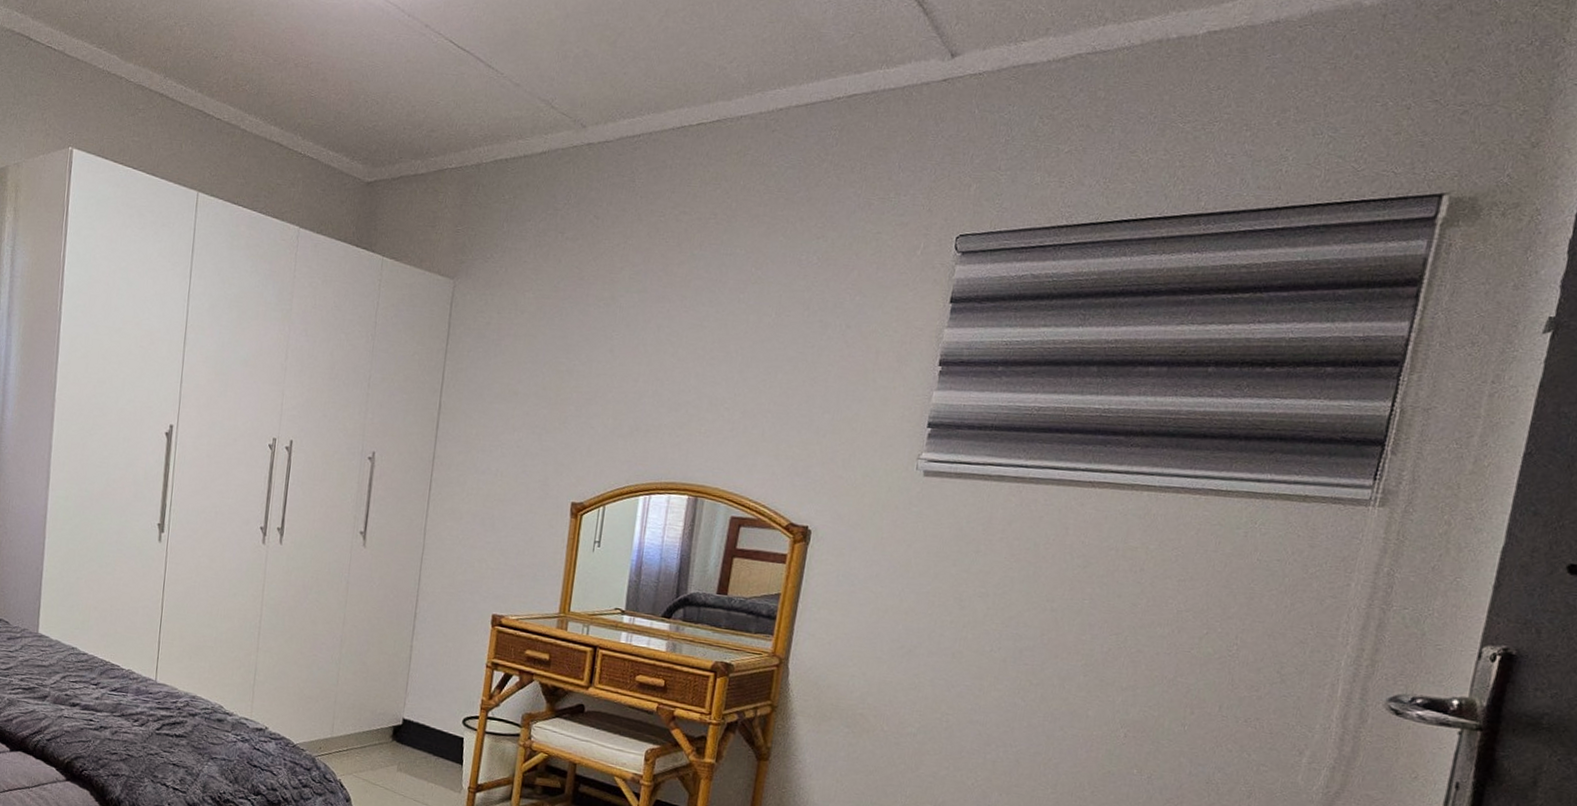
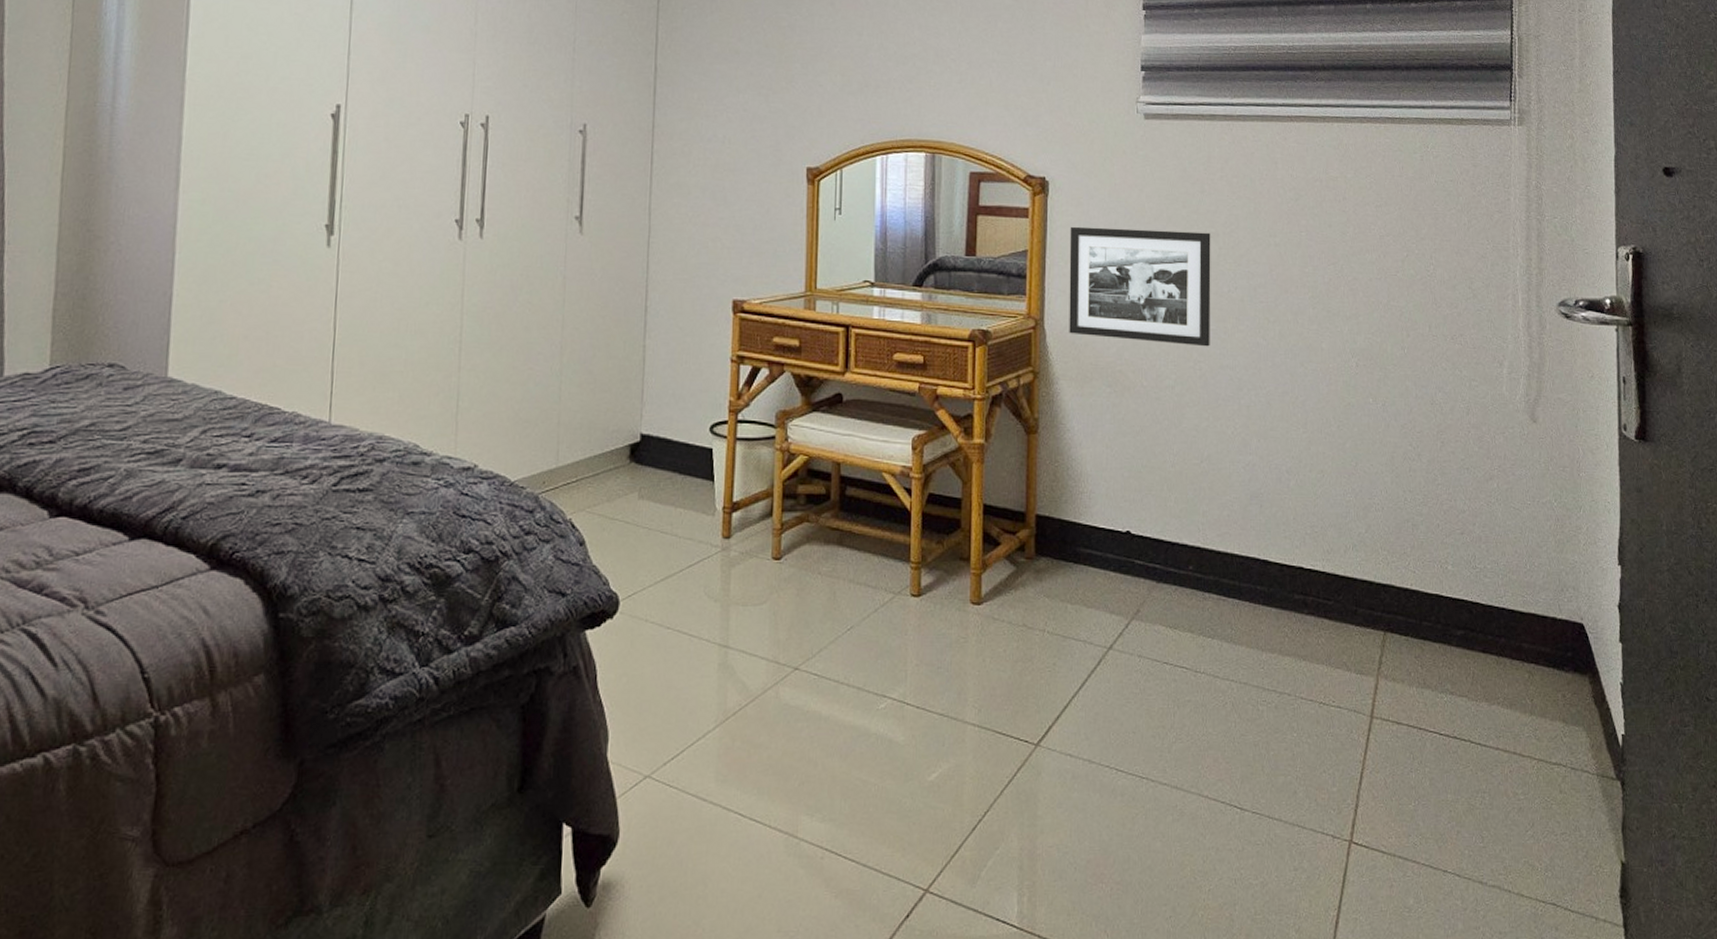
picture frame: none [813,575,980,701] -> present [1069,226,1211,347]

